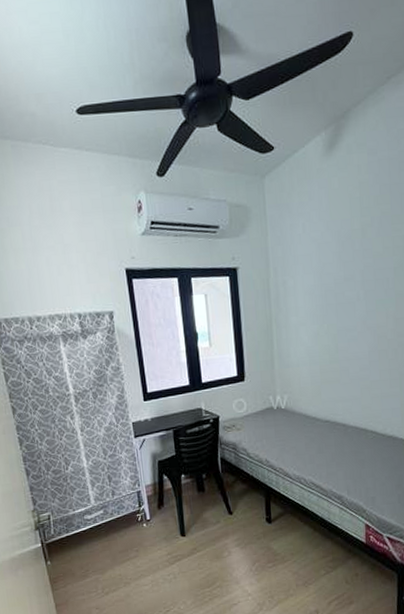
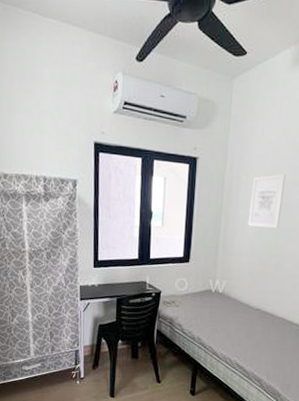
wall art: none [300,271,337,333] -> present [248,174,286,229]

